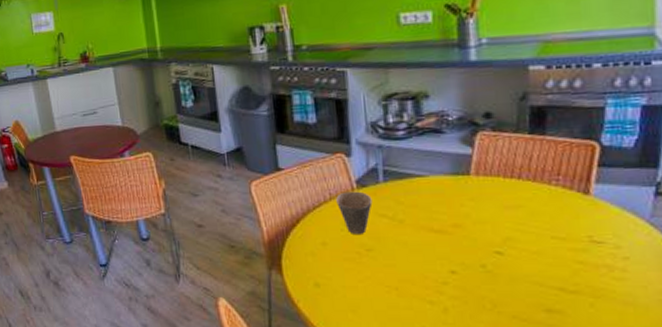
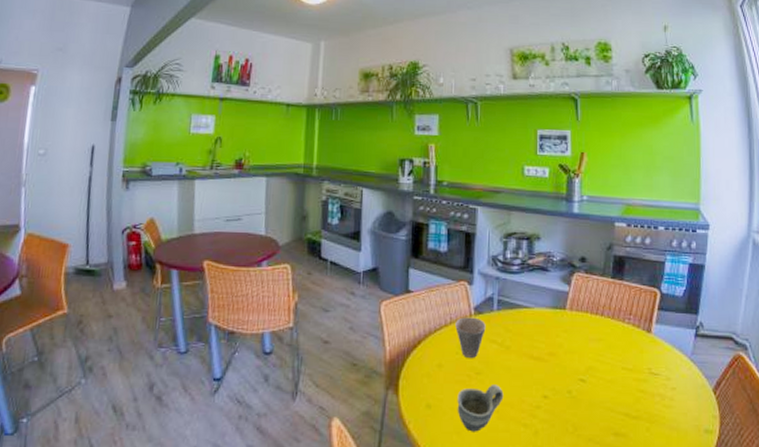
cup: none [348,261,402,310] -> present [457,385,504,432]

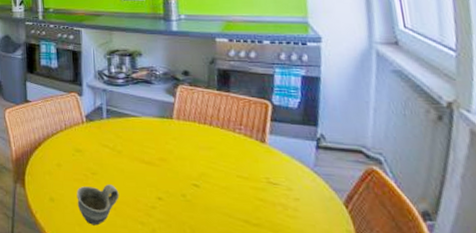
cup: present [455,317,486,358] -> none [70,124,98,160]

